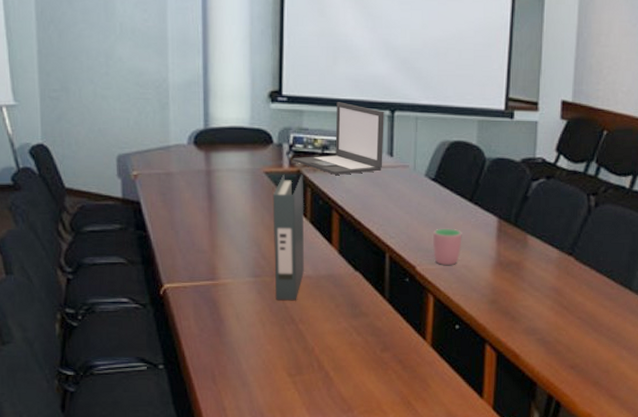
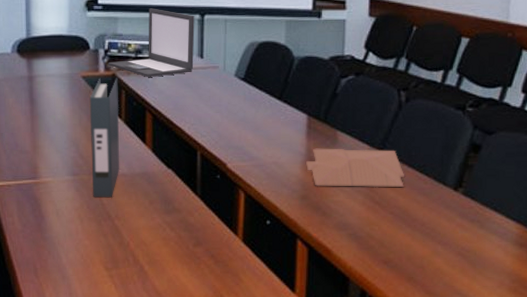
cup: present [432,228,462,265] -> none [242,126,272,162]
papers: none [496,252,593,293] -> present [306,148,405,188]

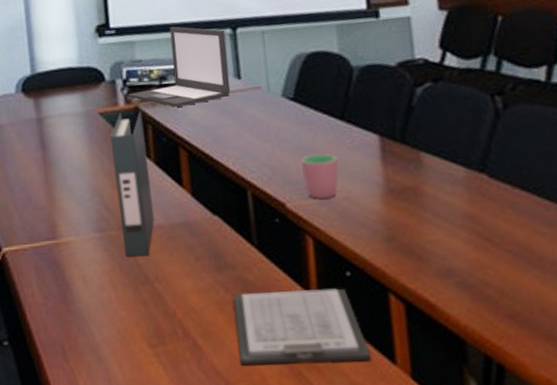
clipboard: none [176,232,278,289] -> present [233,288,371,365]
cup: none [242,126,272,162] -> present [300,153,339,199]
papers: present [306,148,405,188] -> none [386,170,520,225]

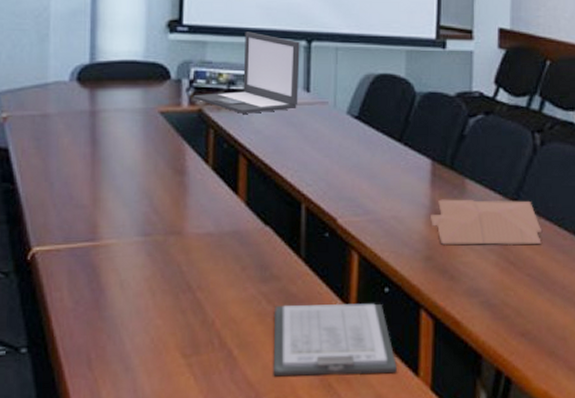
binder: present [110,111,155,257] -> none [168,114,206,263]
cup: present [300,153,339,199] -> none [356,173,391,216]
papers: none [386,170,520,225] -> present [431,199,543,246]

